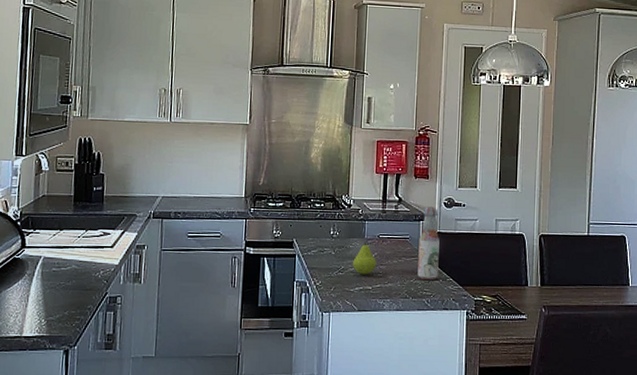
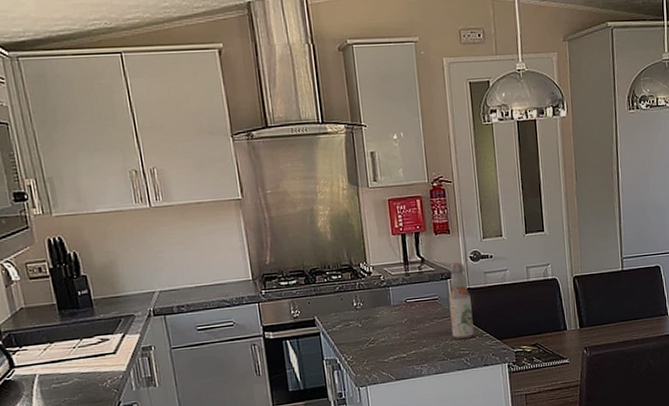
fruit: present [353,240,376,275] -> none [382,307,408,343]

